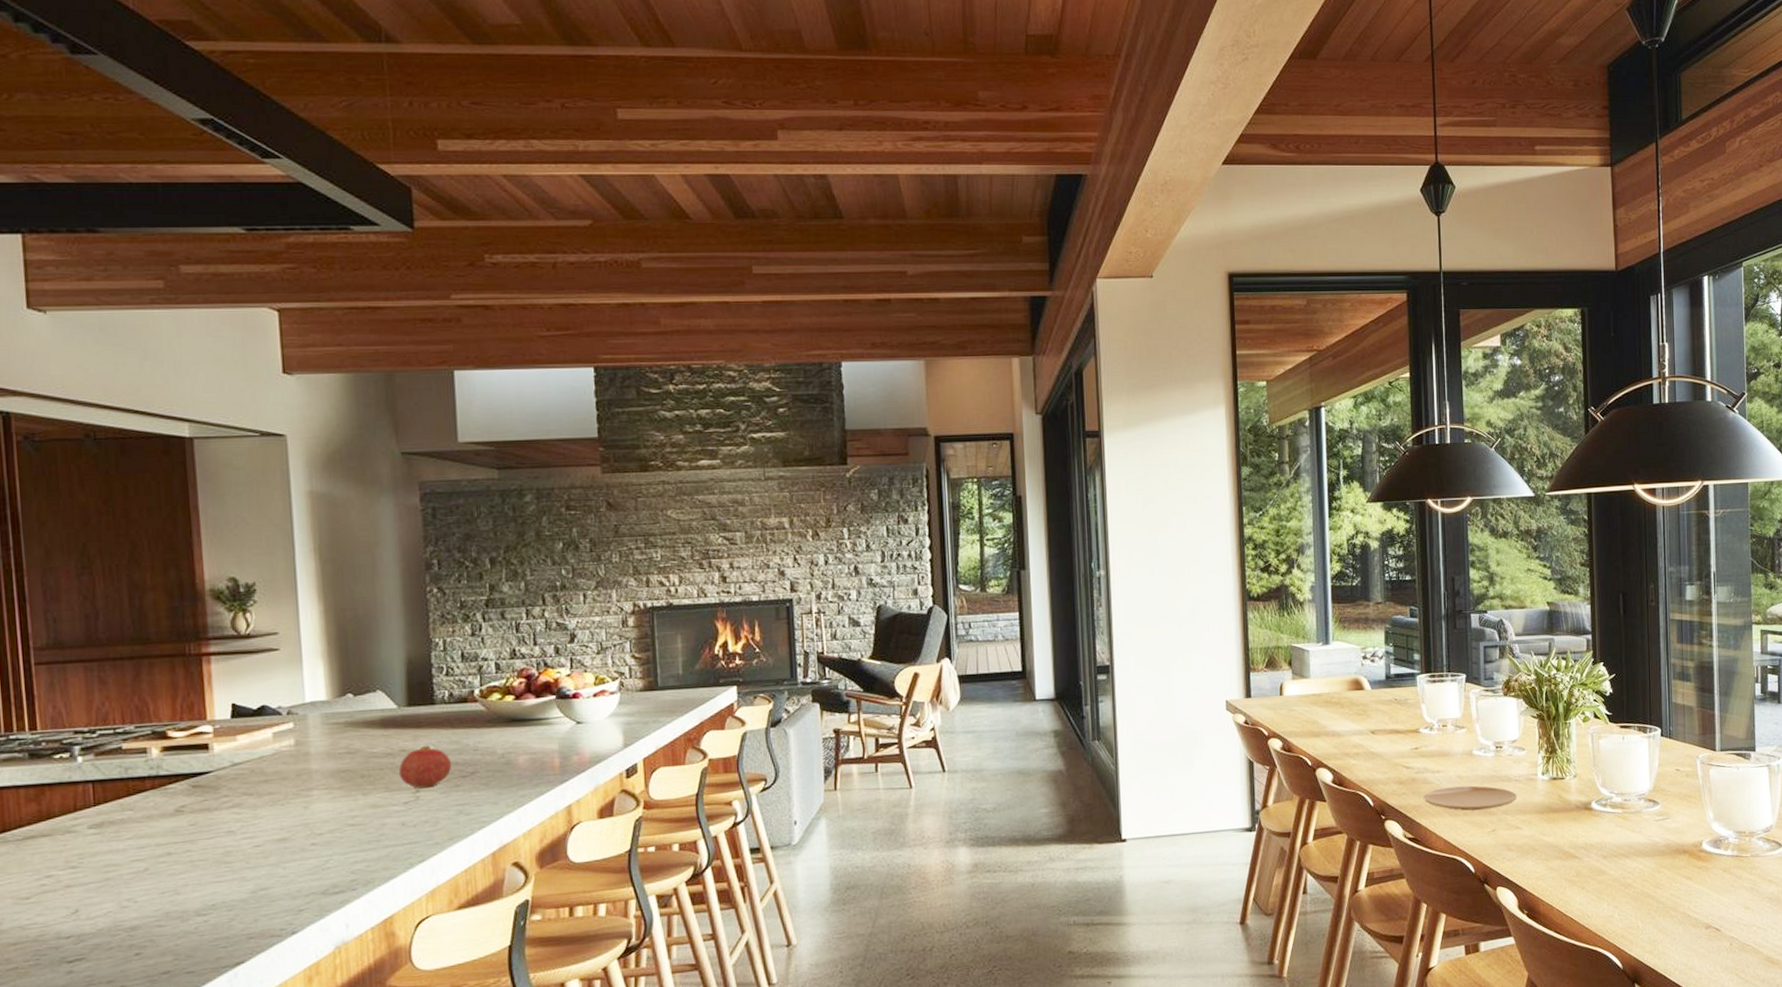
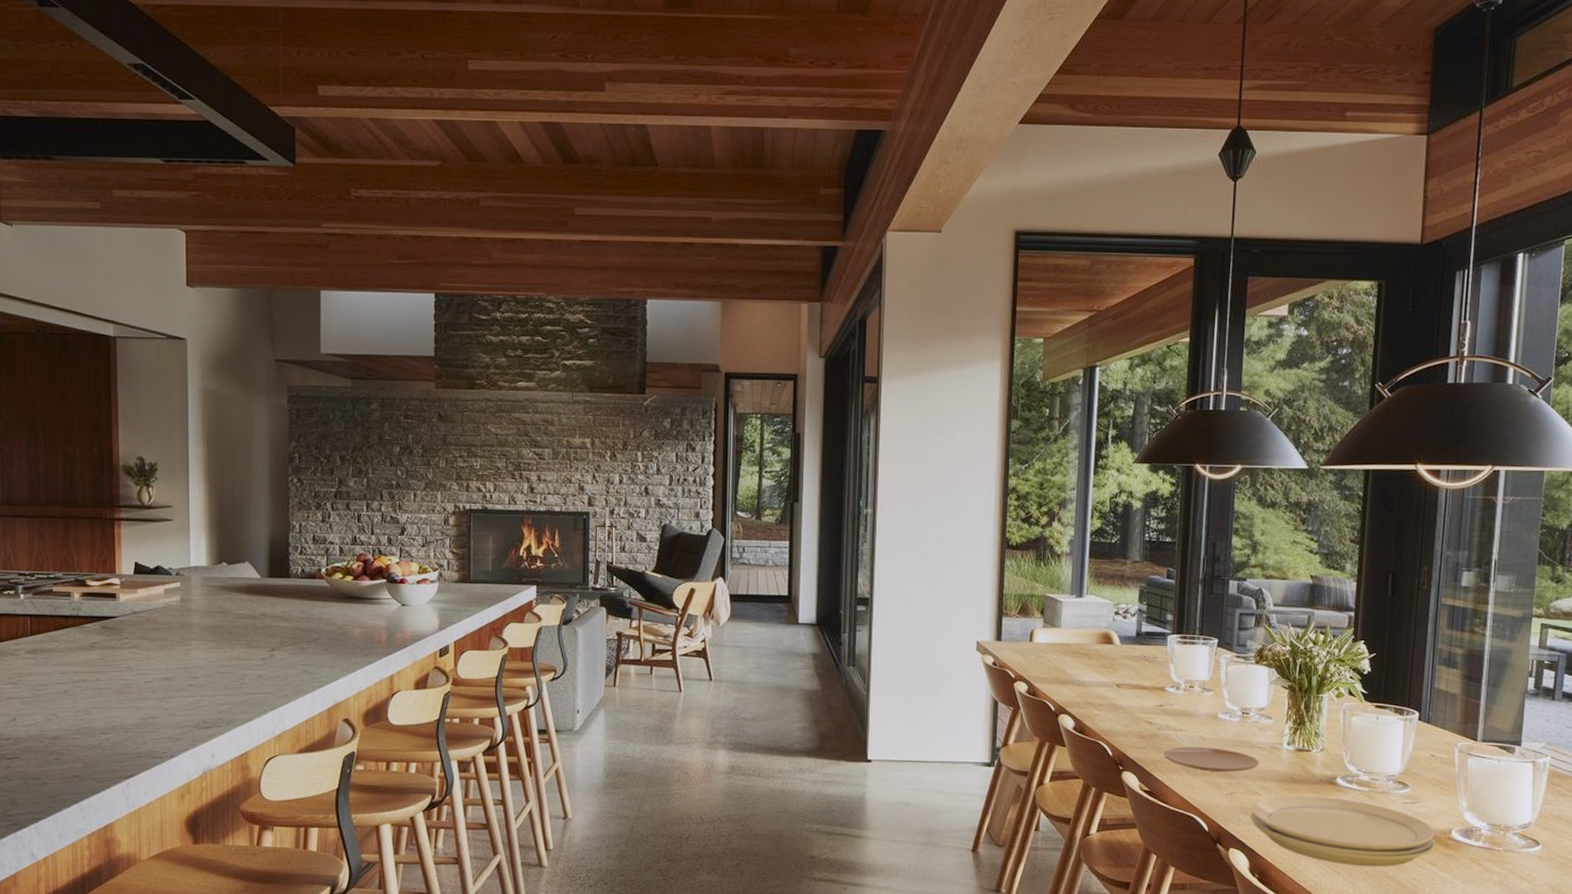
fruit: present [398,745,452,789] -> none [258,612,301,648]
plate: none [1513,823,1689,890] -> present [1250,796,1435,867]

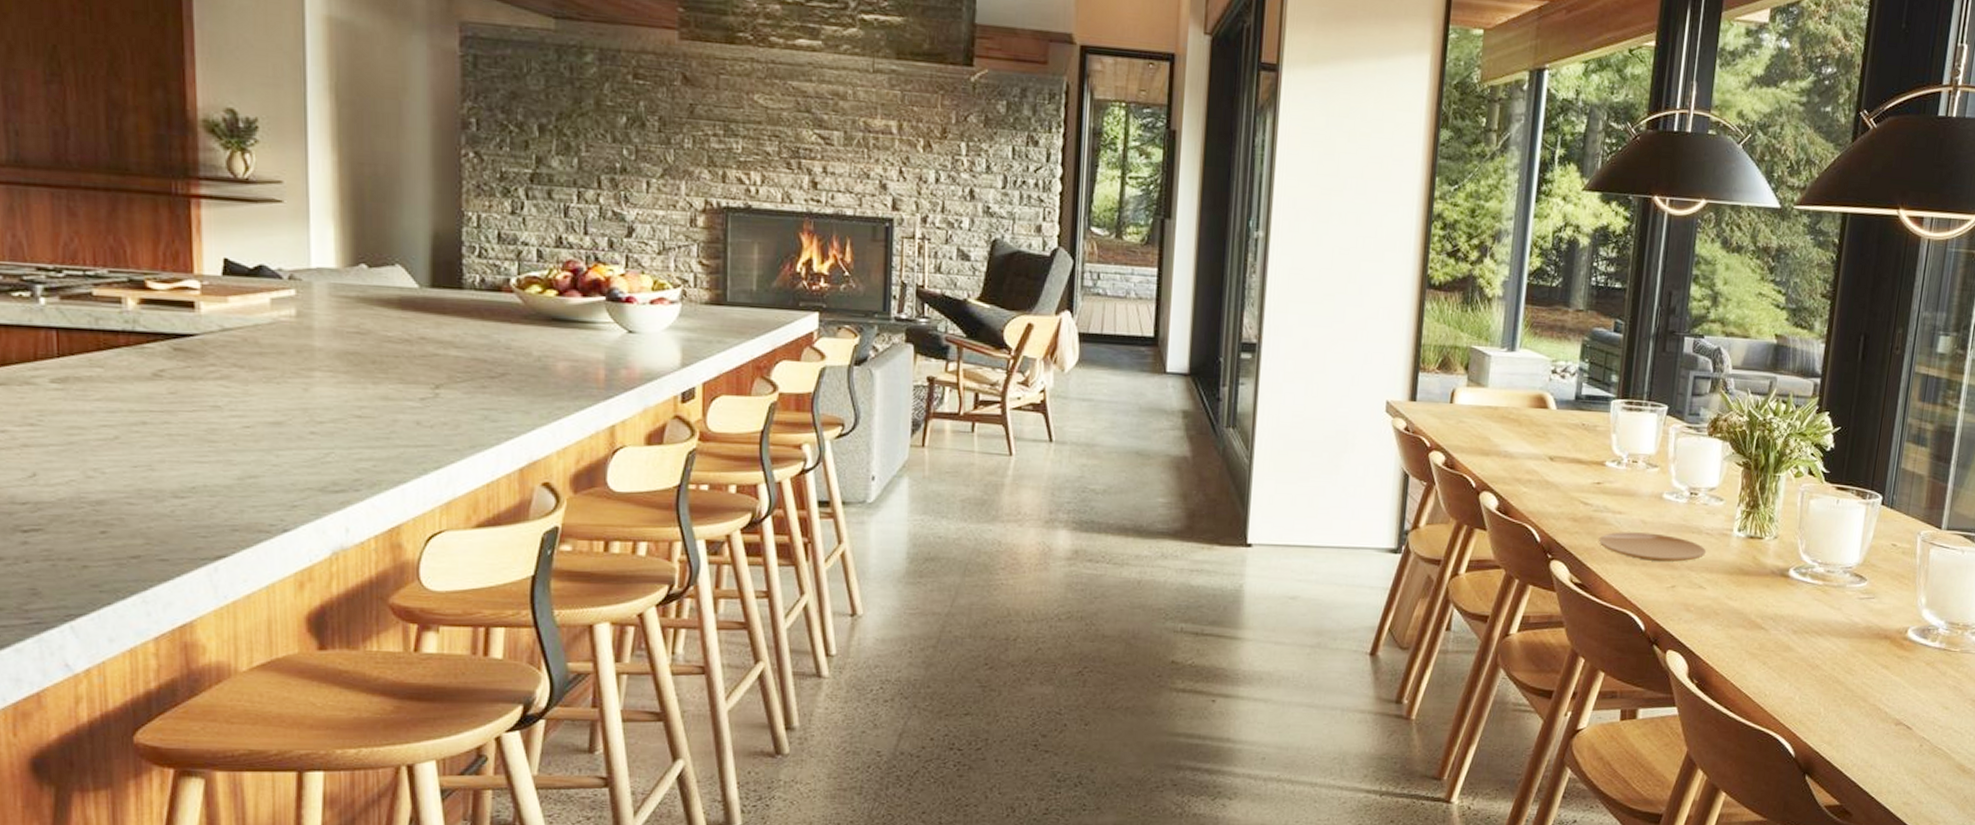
plate: present [1250,796,1435,867] -> none [1691,590,1890,671]

